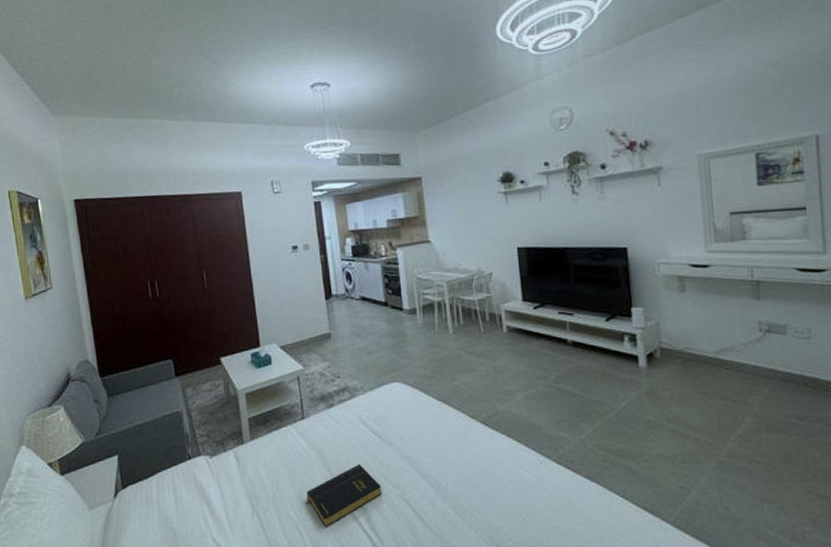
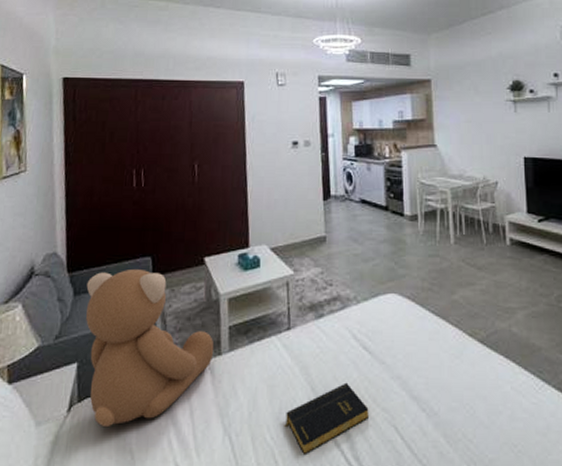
teddy bear: none [118,370,237,508] -> present [85,268,215,426]

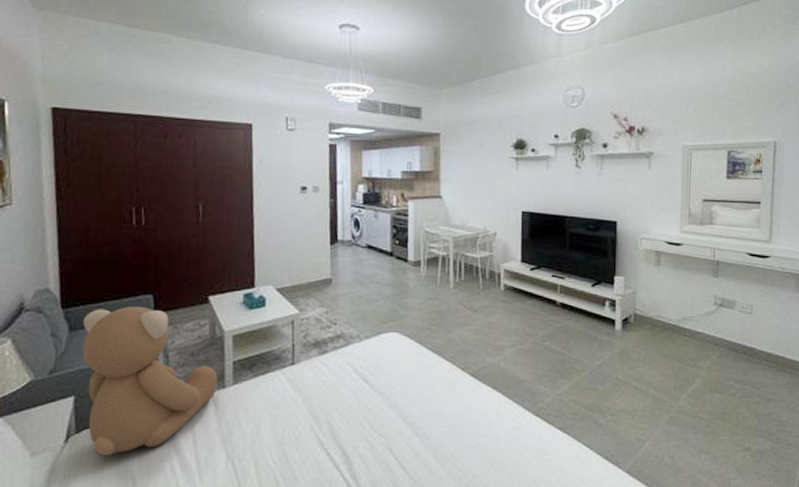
book: present [284,382,369,456] -> none [286,411,367,476]

